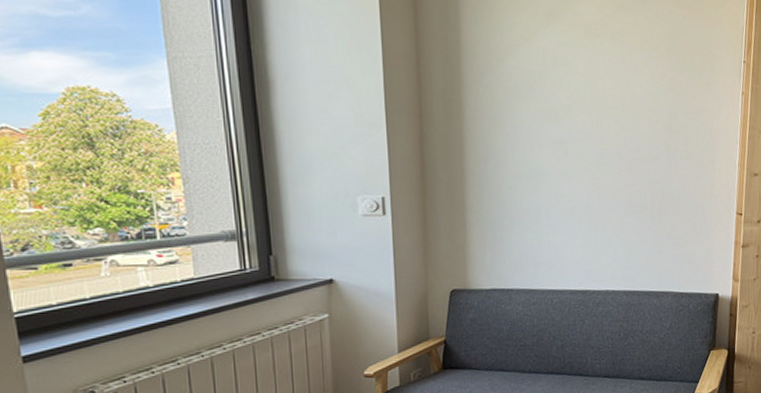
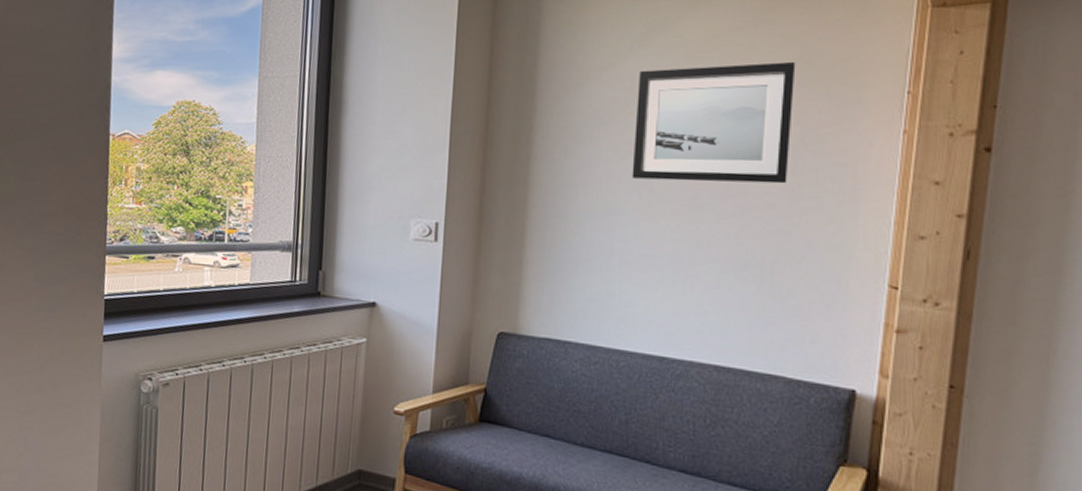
wall art: none [548,37,668,143] -> present [632,61,796,184]

